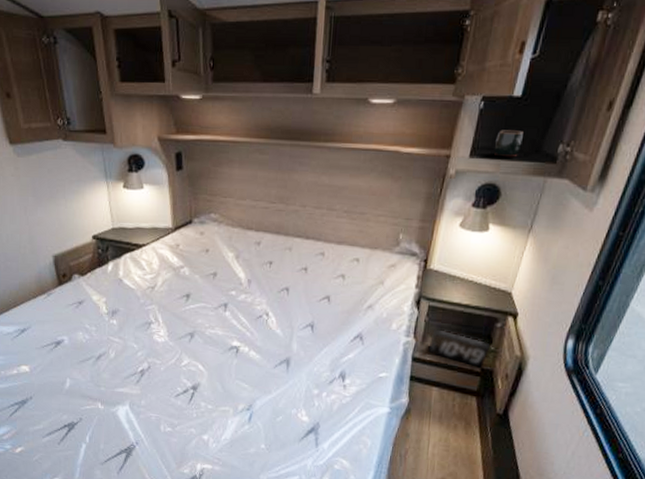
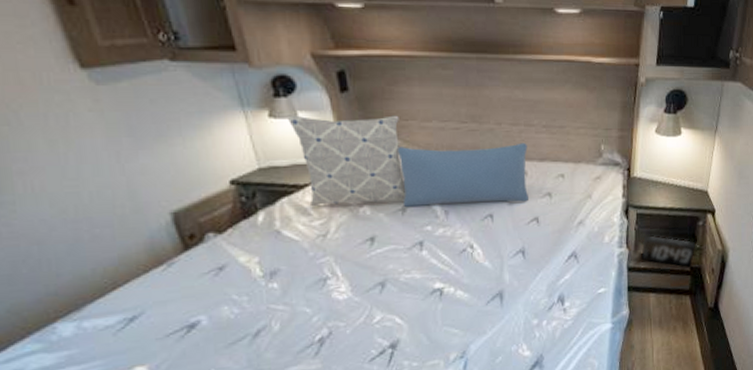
pillow: none [135,187,220,267] -> present [286,115,407,207]
pillow: none [214,220,328,281] -> present [398,142,530,208]
mug: present [493,130,525,157] -> none [676,38,701,64]

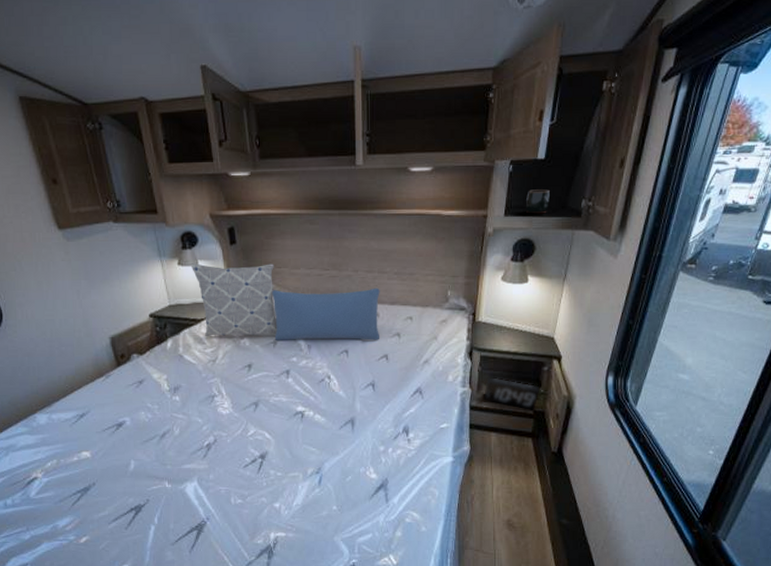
mug: none [676,38,701,64] -> present [525,189,551,214]

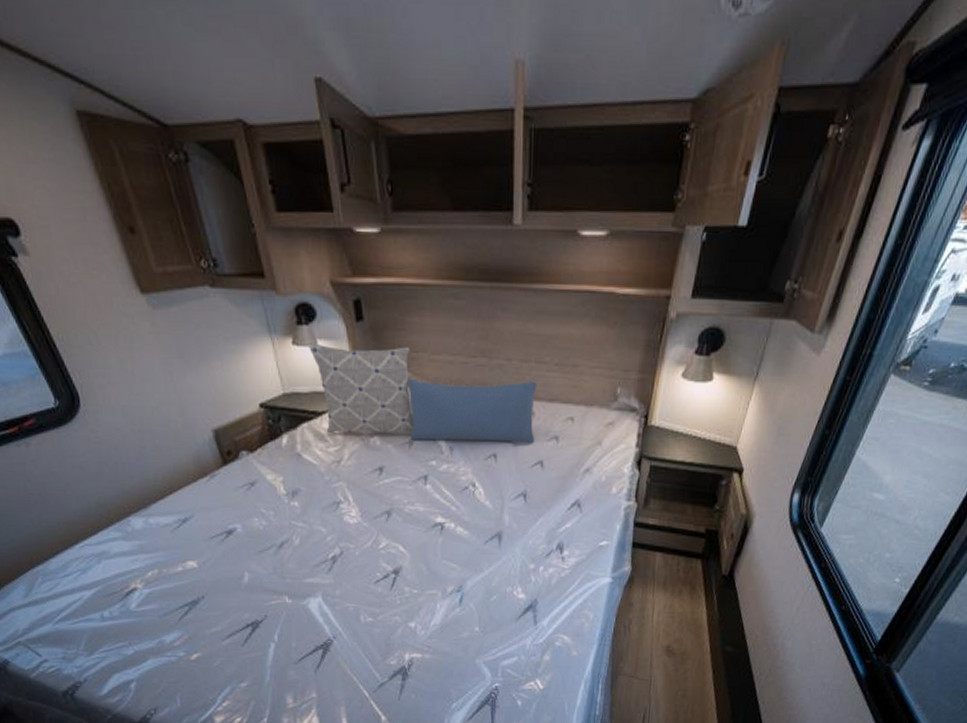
alarm clock: present [484,376,540,411] -> none [650,489,715,530]
mug: present [525,189,551,214] -> none [717,265,750,297]

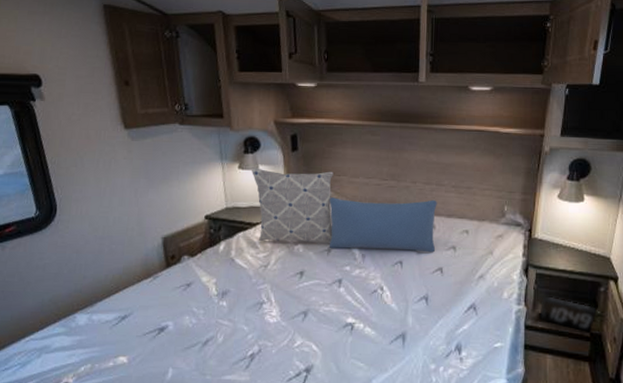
alarm clock: none [650,489,715,530] -> present [539,295,597,334]

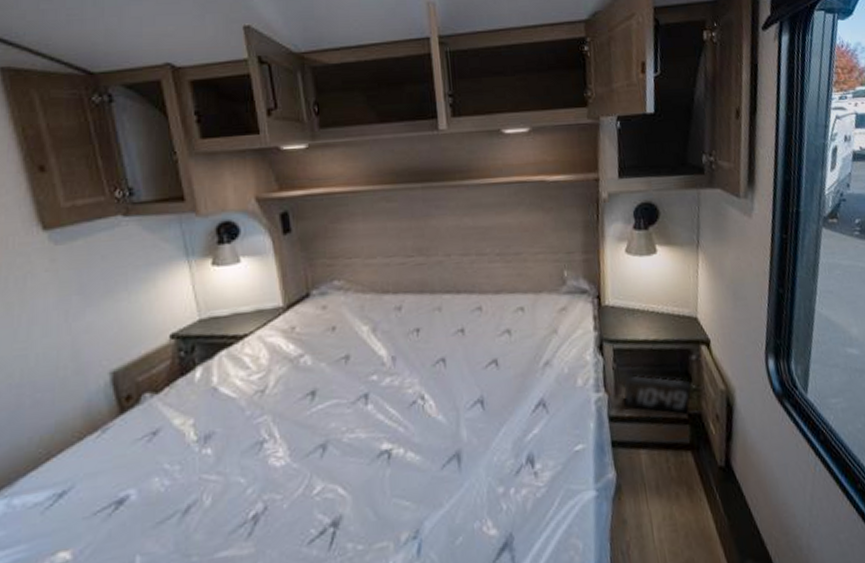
pillow: present [251,167,334,243] -> none [229,254,350,359]
pillow: present [329,197,437,253] -> none [341,274,486,356]

